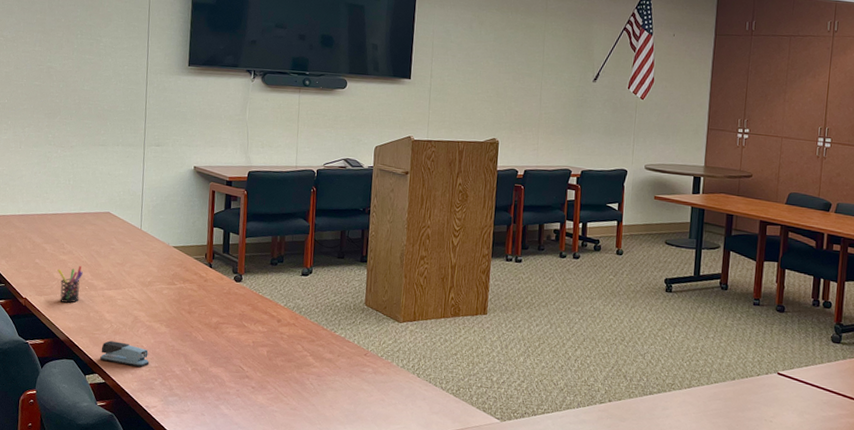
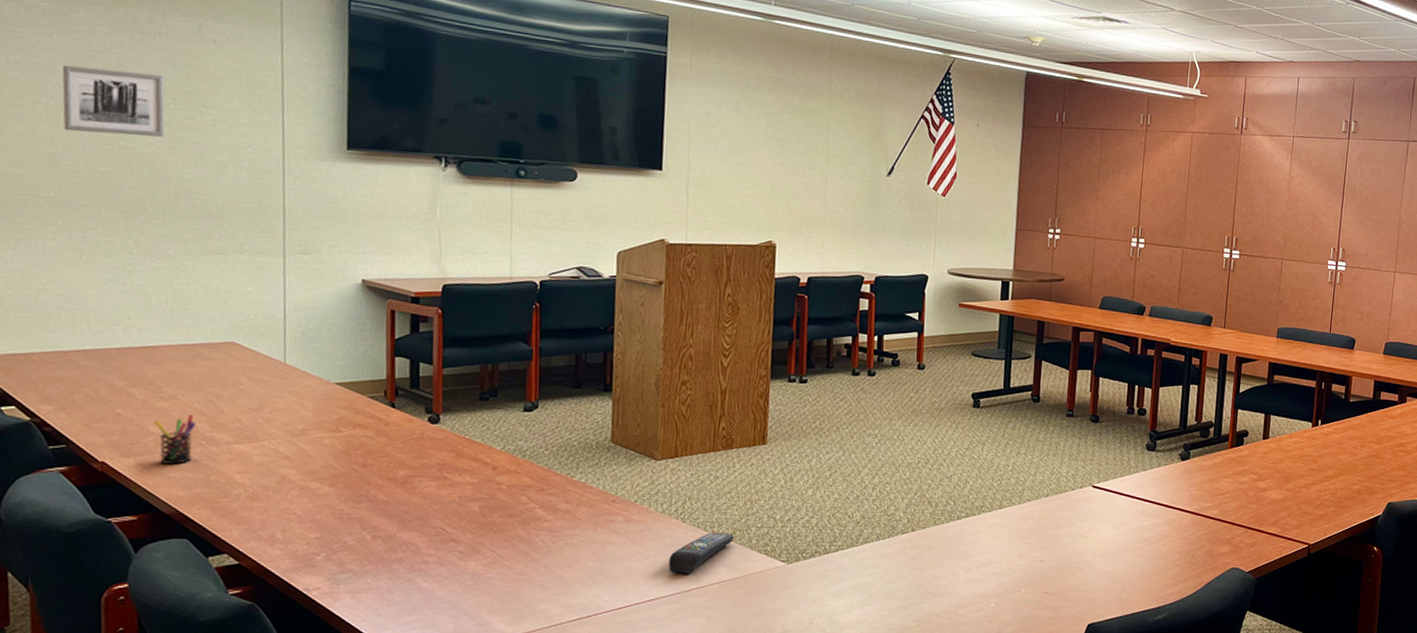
wall art: none [15,8,76,59] -> present [62,64,165,137]
stapler: present [100,340,150,367] -> none [229,509,307,540]
remote control: none [406,387,459,422] -> present [668,532,734,574]

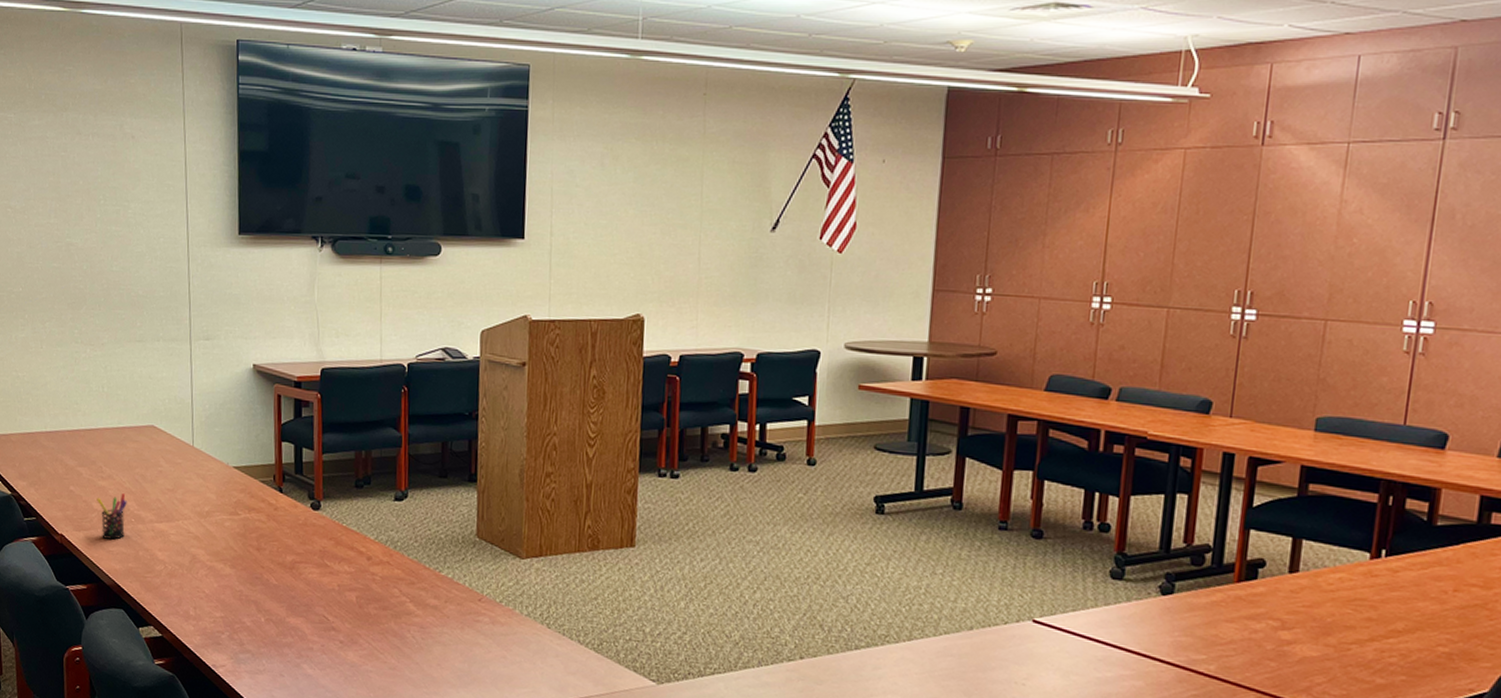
wall art: present [62,64,165,137] -> none [24,170,98,232]
remote control: present [668,532,734,574] -> none [534,641,601,685]

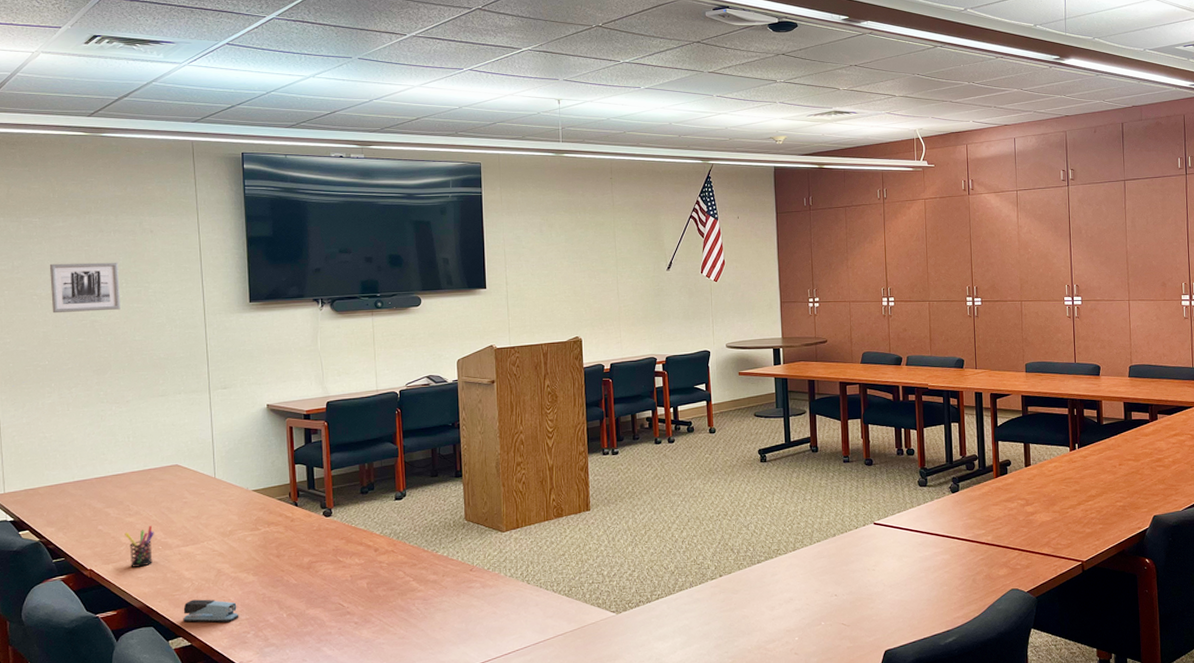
wall art: none [24,170,98,232] -> present [49,262,121,314]
stapler: none [154,585,214,618] -> present [183,599,239,623]

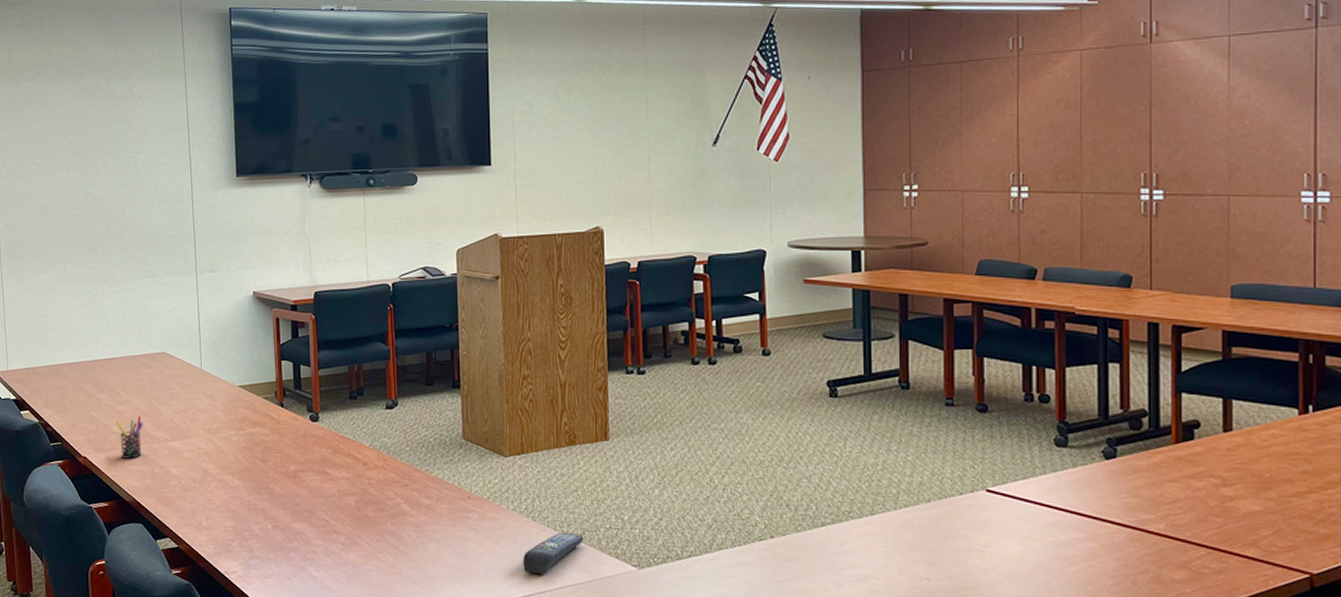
wall art: present [49,262,121,314] -> none [46,130,112,185]
stapler: present [183,599,239,623] -> none [170,499,225,527]
remote control: none [520,590,571,629] -> present [523,532,584,575]

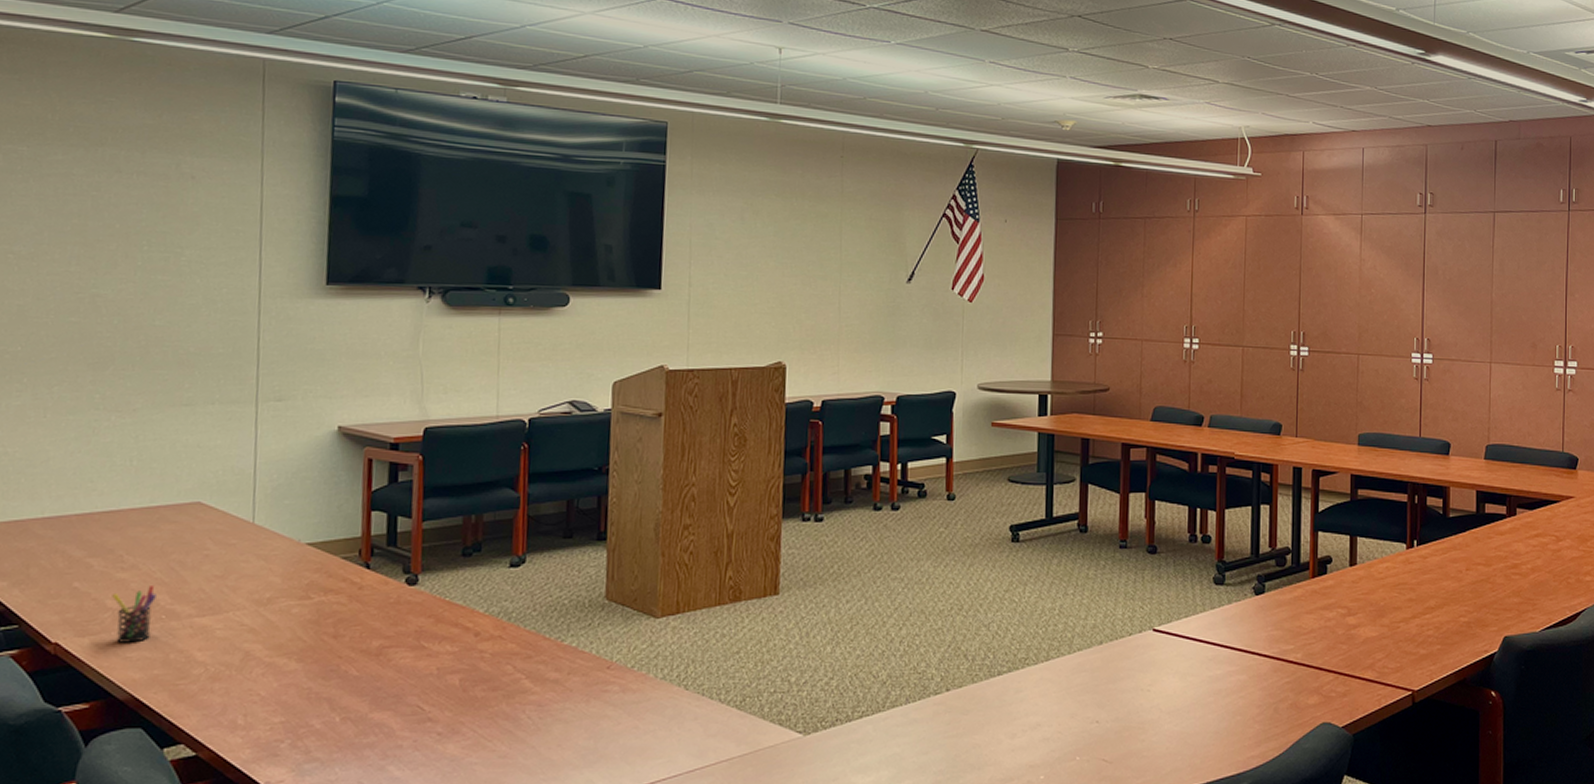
remote control: present [523,532,584,575] -> none [670,700,744,751]

